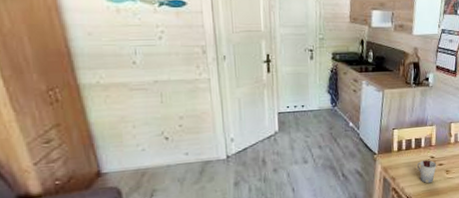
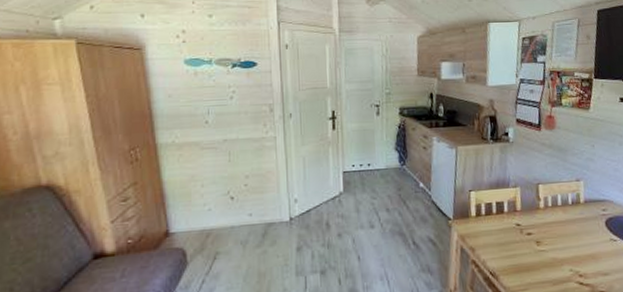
cup: present [416,160,436,184] -> none [499,228,524,257]

